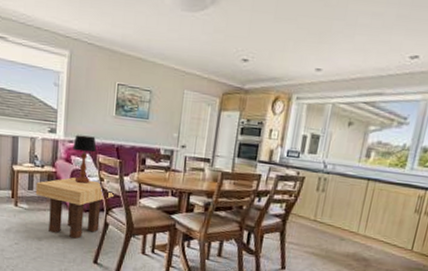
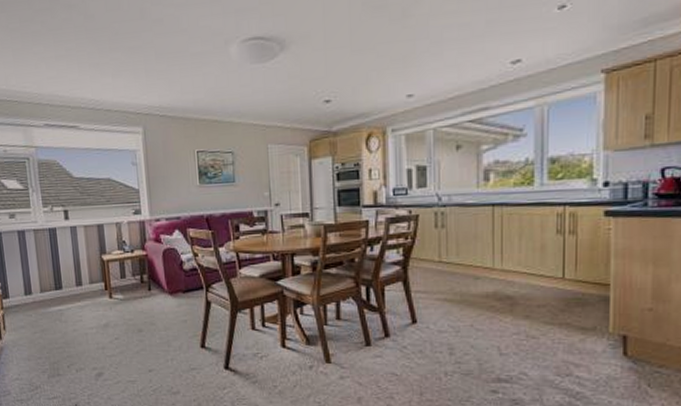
side table: present [35,177,115,239] -> none [128,257,212,324]
table lamp: present [73,134,97,184] -> none [160,211,185,263]

